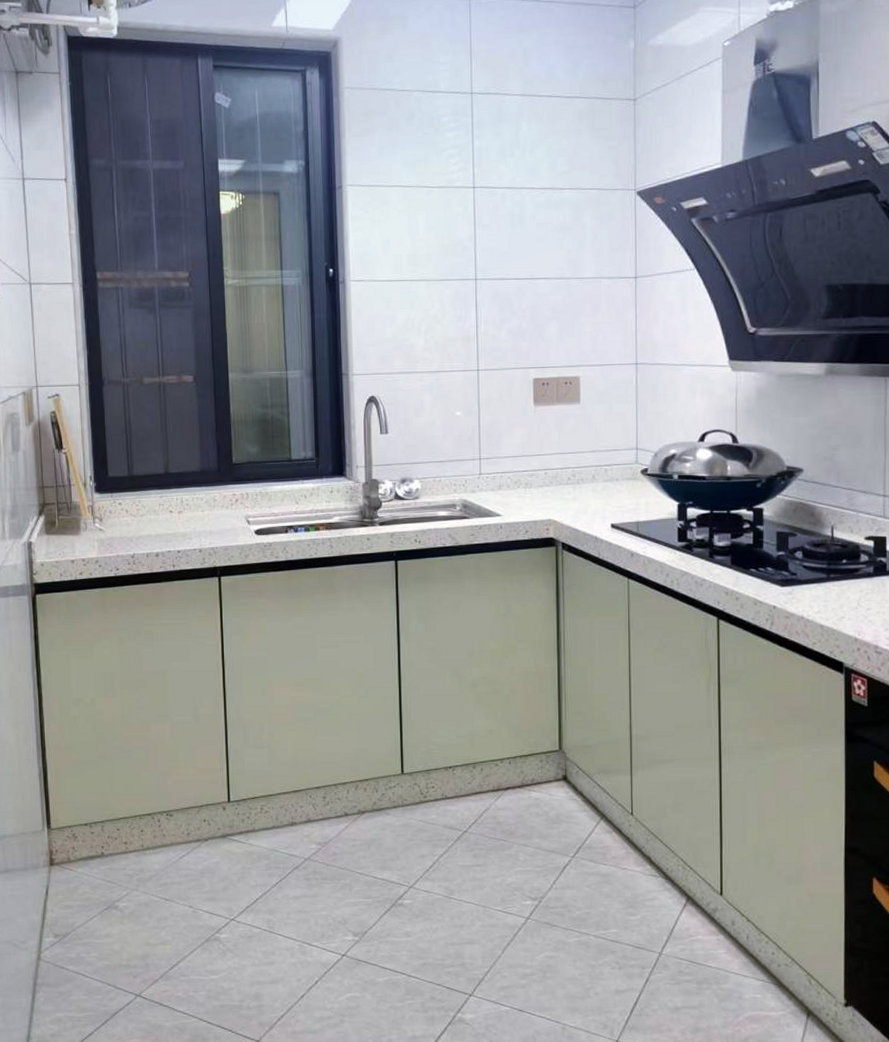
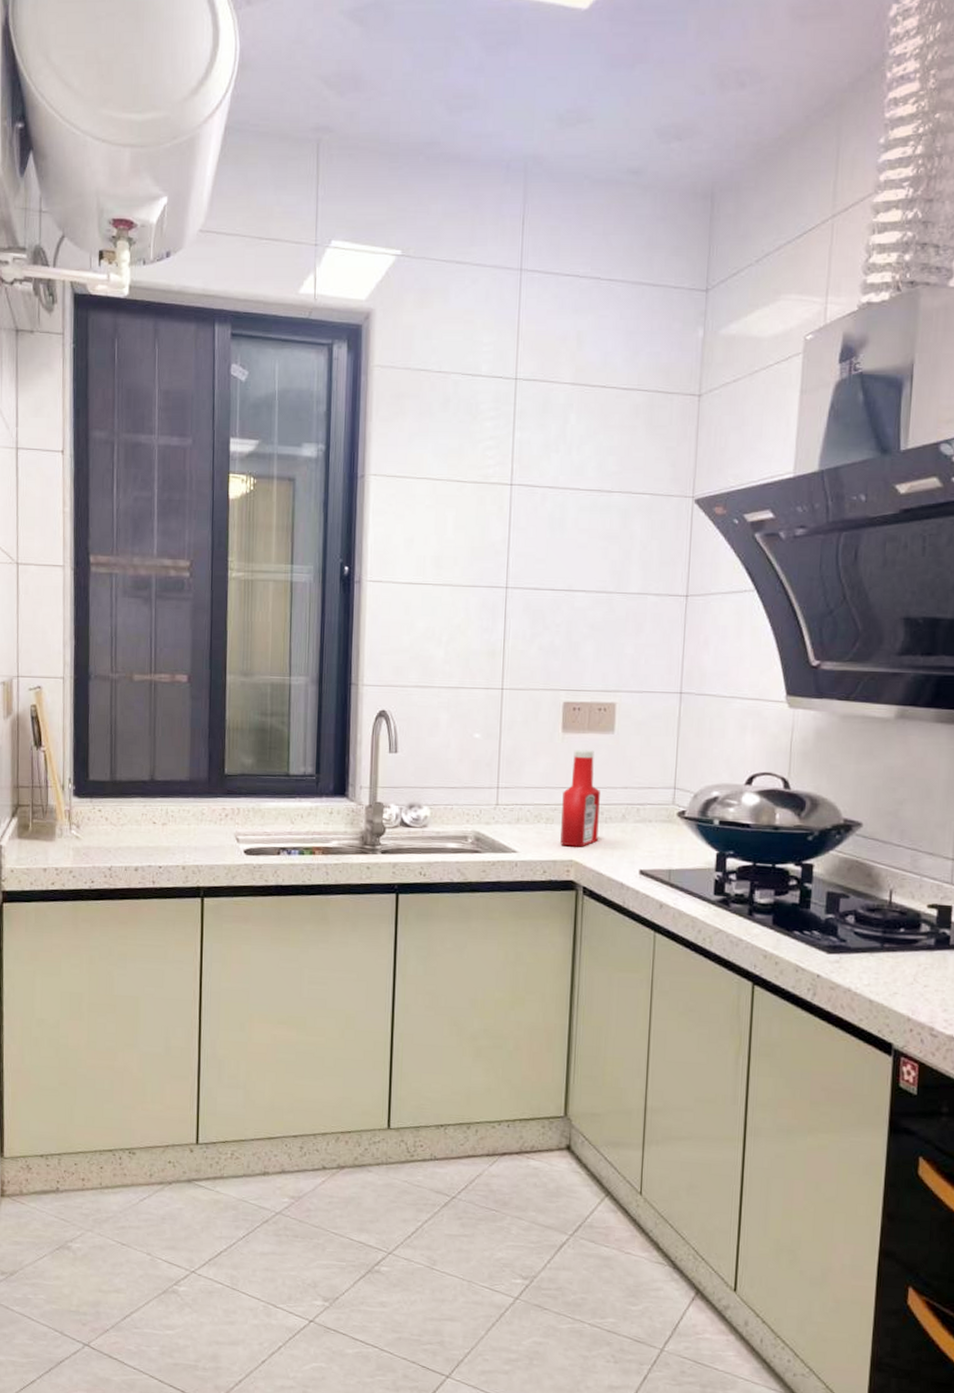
ketchup bottle: none [538,420,572,507] -> present [560,750,600,847]

